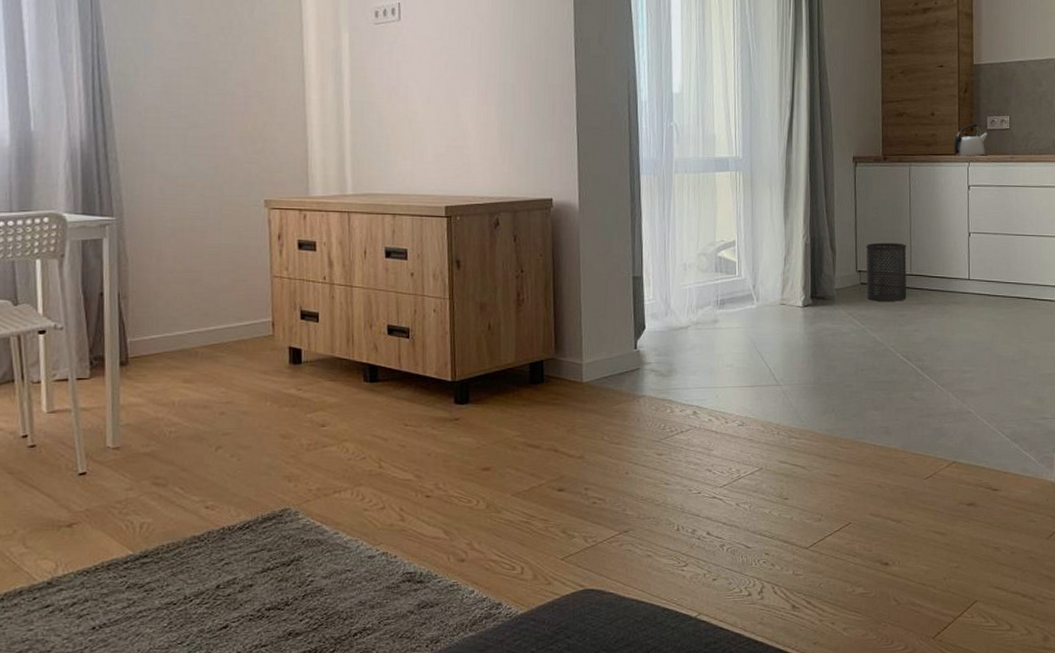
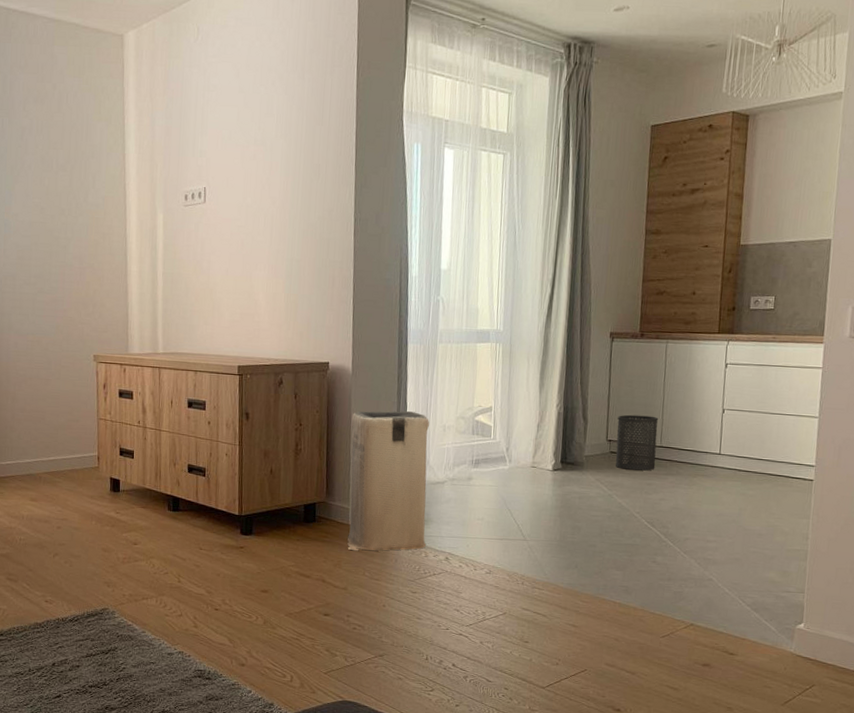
laundry basket: none [580,250,671,413] -> present [347,411,429,551]
kettle: present [953,123,989,157] -> none [713,303,751,336]

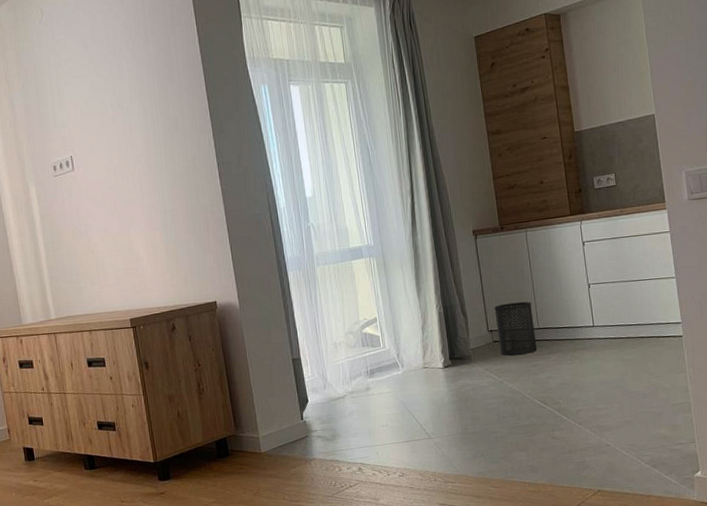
laundry basket: present [347,411,429,551] -> none [246,334,338,478]

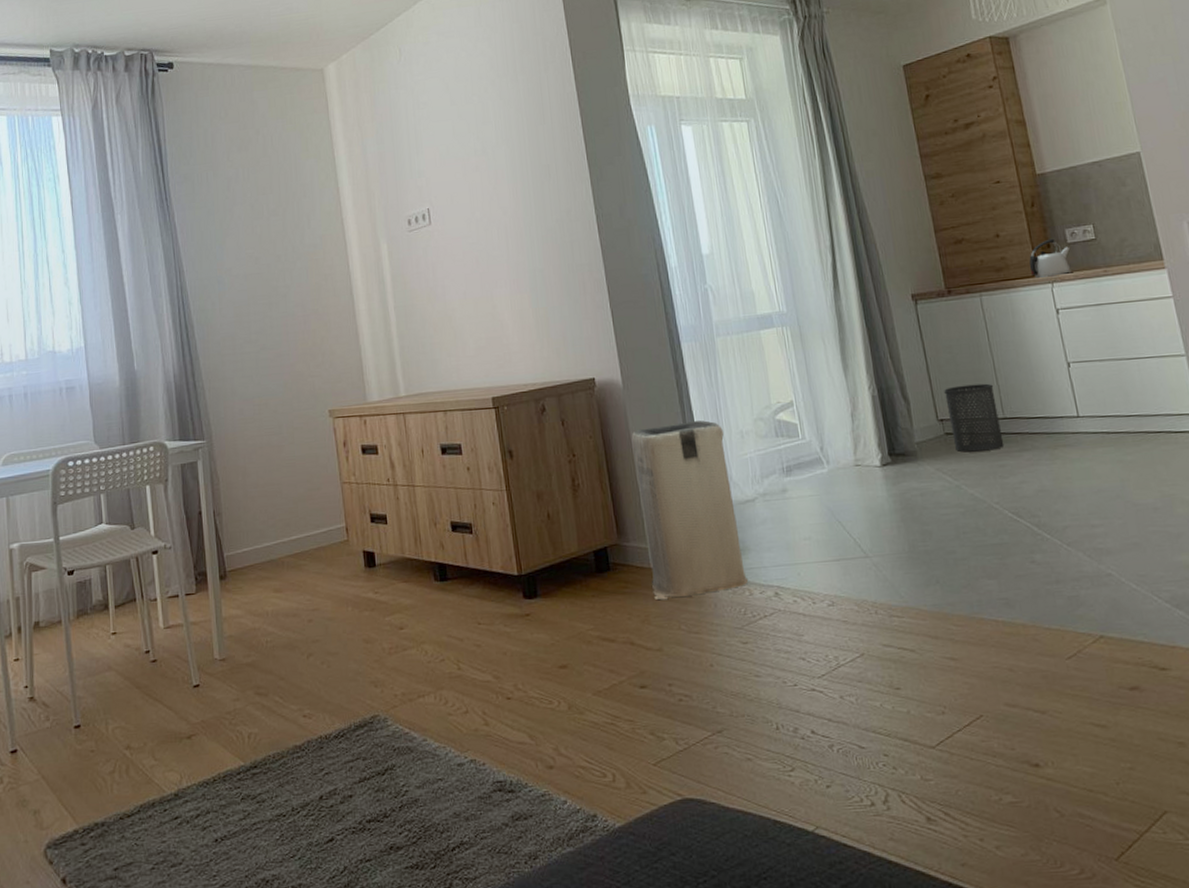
laundry basket: none [246,334,338,478] -> present [631,420,748,600]
kettle: none [564,185,597,218] -> present [1029,238,1072,279]

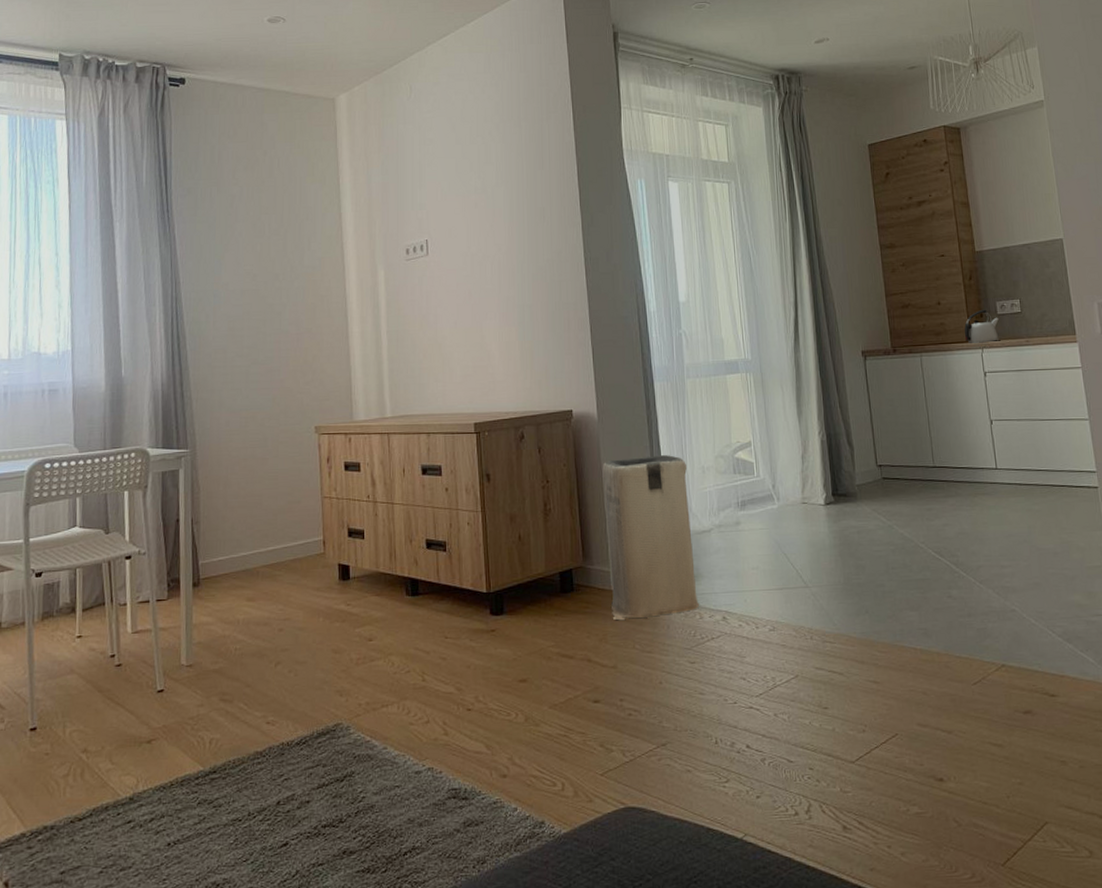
trash can: present [943,383,1005,453] -> none [883,434,933,496]

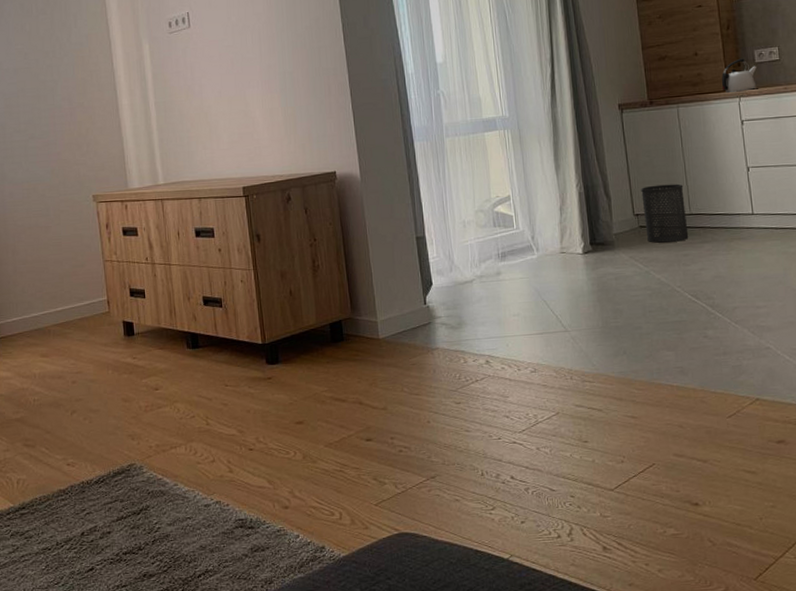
laundry basket: present [602,455,699,621] -> none [366,211,463,367]
trash can: none [883,434,933,496] -> present [640,183,689,243]

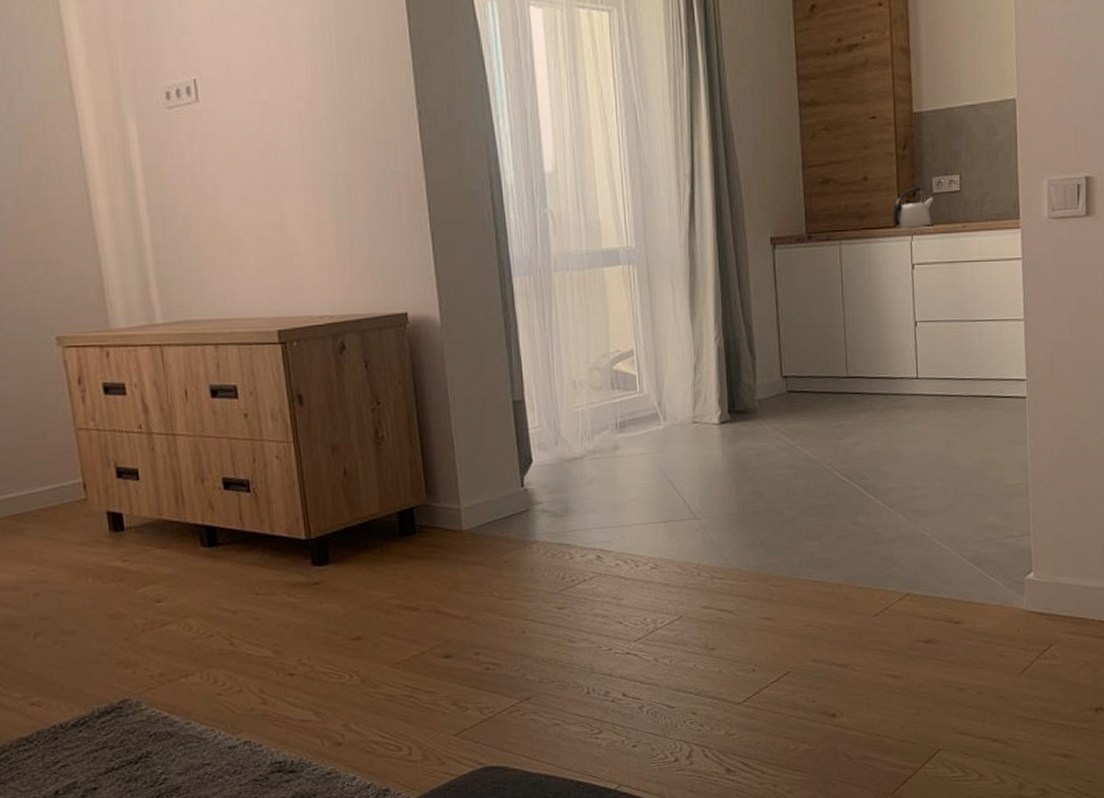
trash can: present [640,183,689,243] -> none [790,339,844,412]

